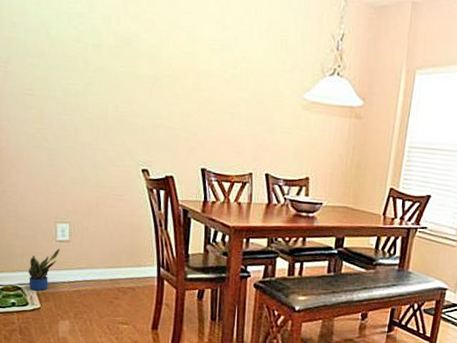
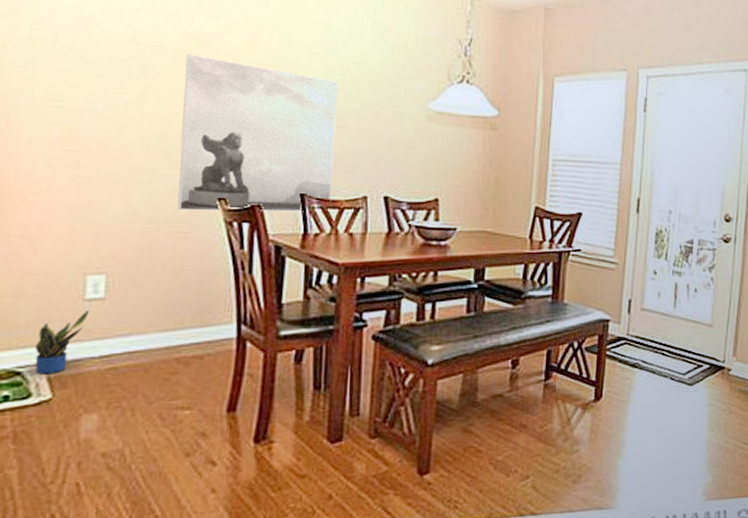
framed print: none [114,50,231,184] -> present [177,53,338,212]

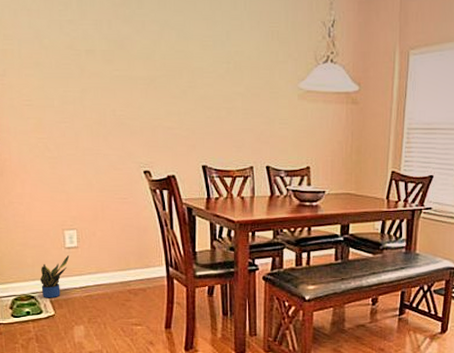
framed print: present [177,53,338,212] -> none [110,55,226,182]

